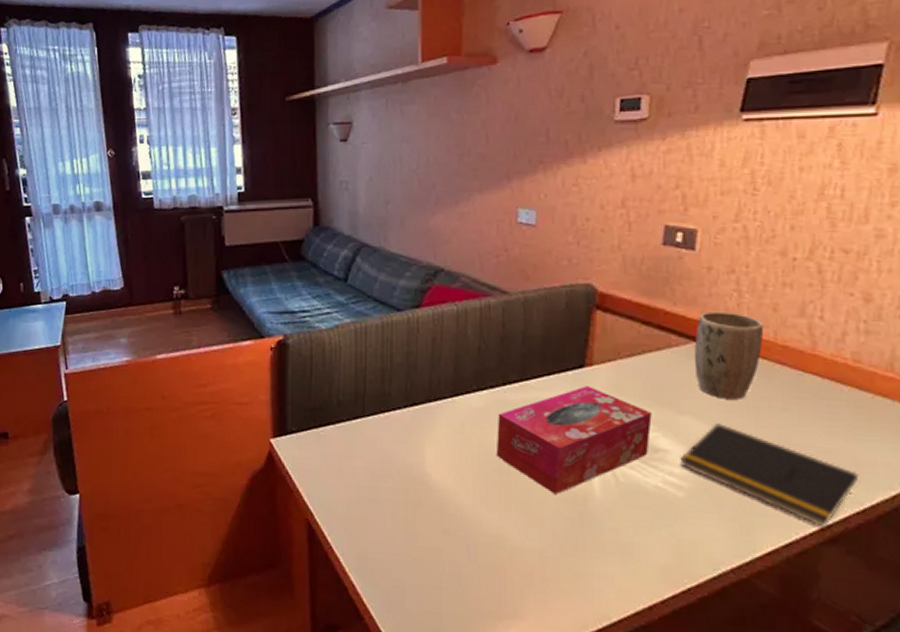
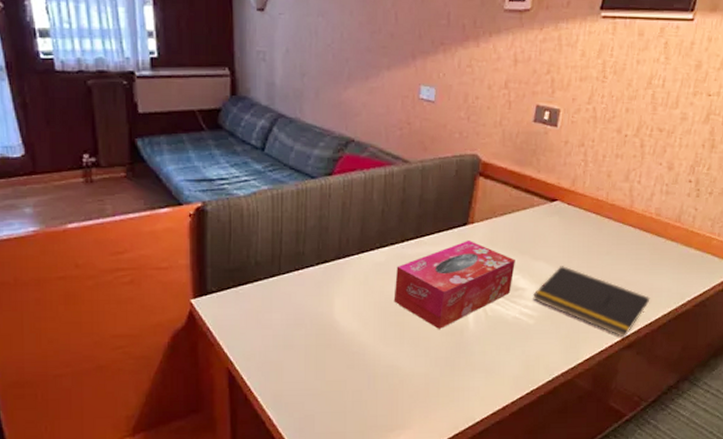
plant pot: present [694,311,764,400] -> none [550,177,600,247]

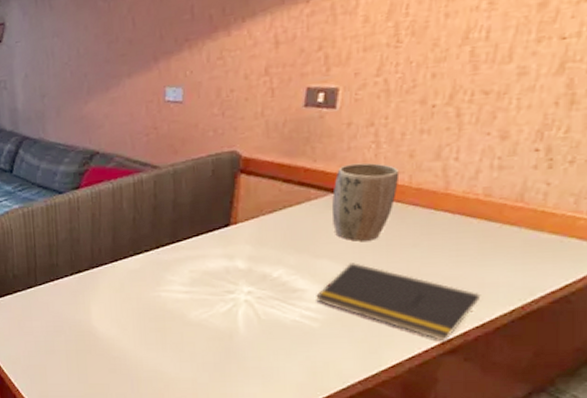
tissue box: present [393,241,515,329] -> none [152,242,291,334]
plant pot: none [550,177,600,247] -> present [332,163,400,241]

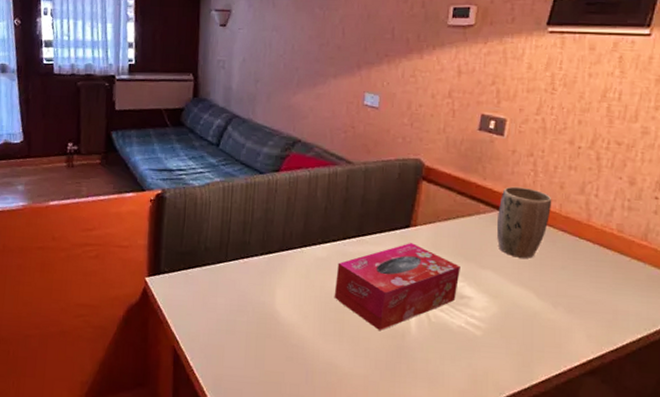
tissue box: none [152,242,291,334] -> present [334,243,460,330]
notepad: present [316,263,481,342] -> none [480,277,615,362]

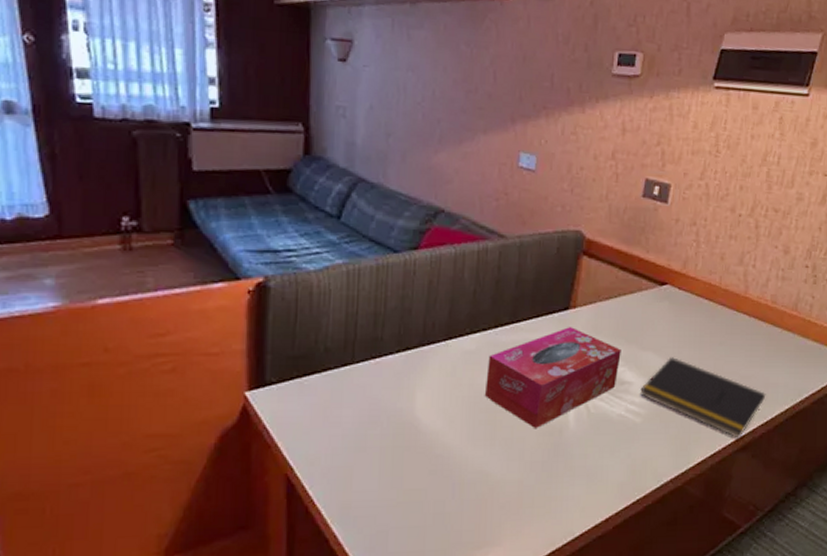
notepad: none [480,277,615,362] -> present [640,357,766,439]
plant pot: present [497,186,552,258] -> none [659,259,713,336]

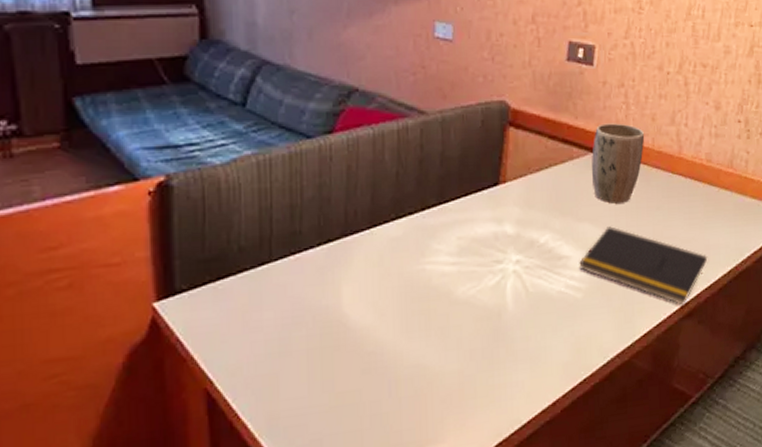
tissue box: present [484,327,621,428] -> none [415,203,557,314]
plant pot: none [659,259,713,336] -> present [592,123,645,204]

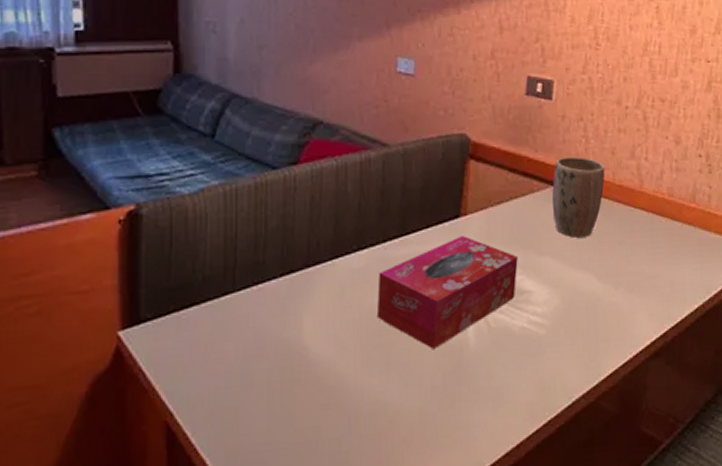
tissue box: none [415,203,557,314] -> present [376,236,518,349]
notepad: present [579,226,708,306] -> none [541,261,674,345]

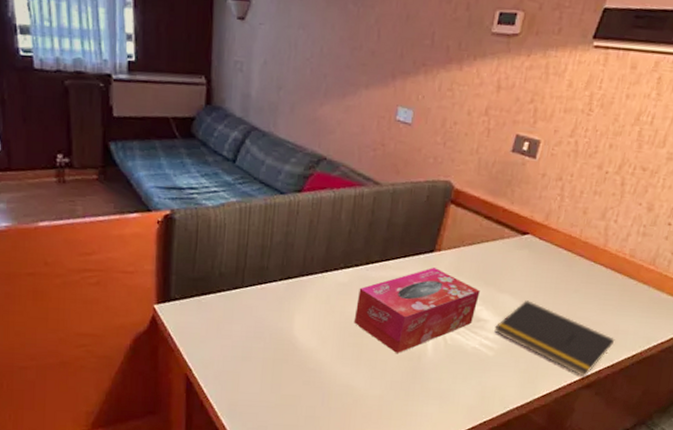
notepad: none [541,261,674,345] -> present [494,300,615,377]
plant pot: present [552,156,605,238] -> none [518,211,575,282]

